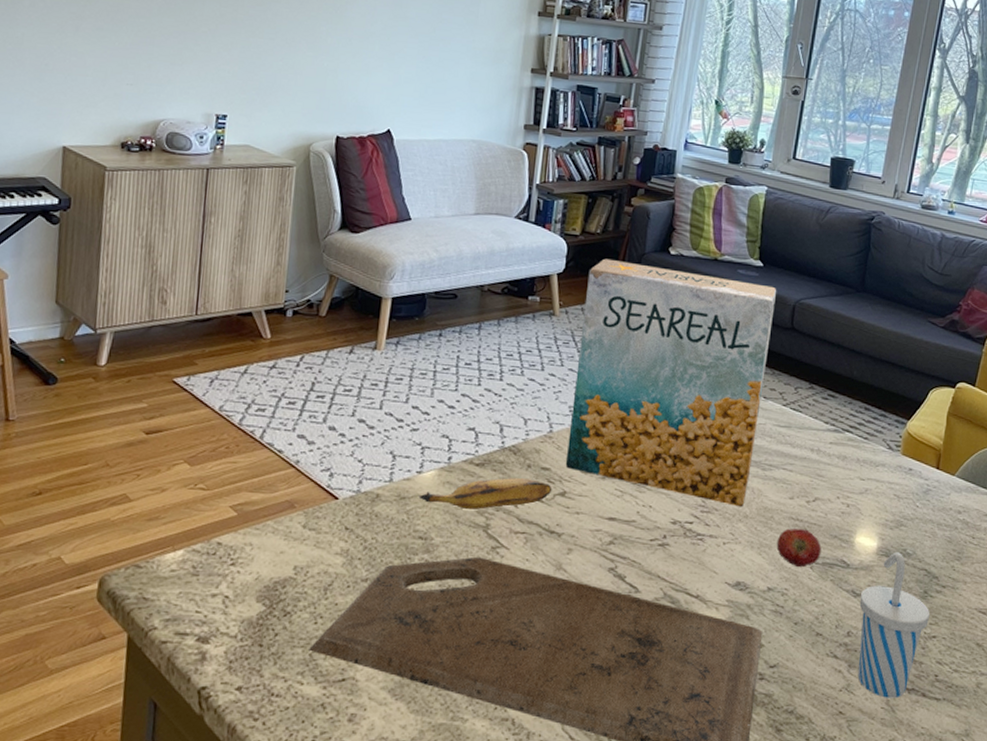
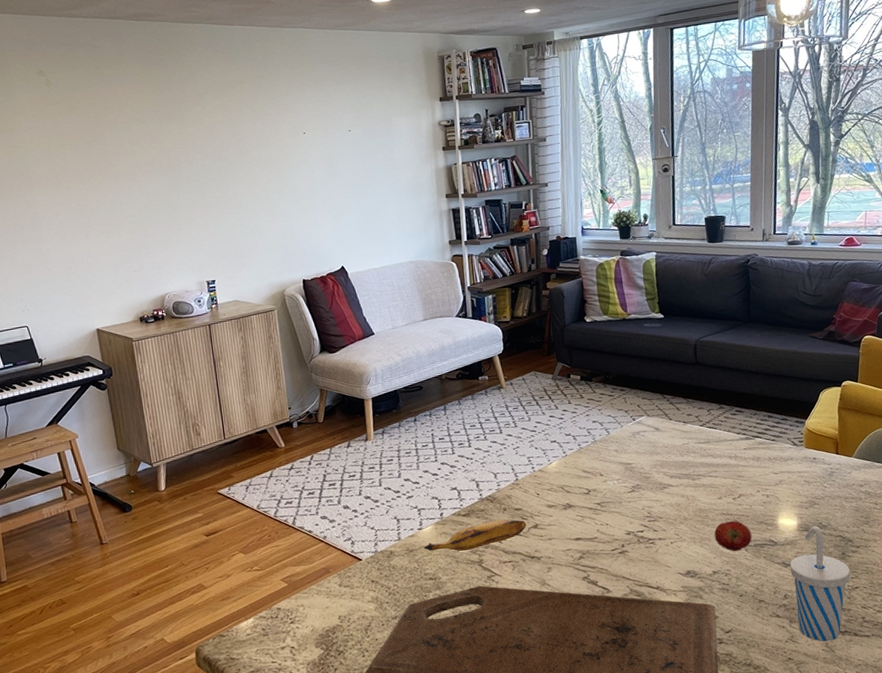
cereal box: present [565,258,777,507] -> none [523,332,683,513]

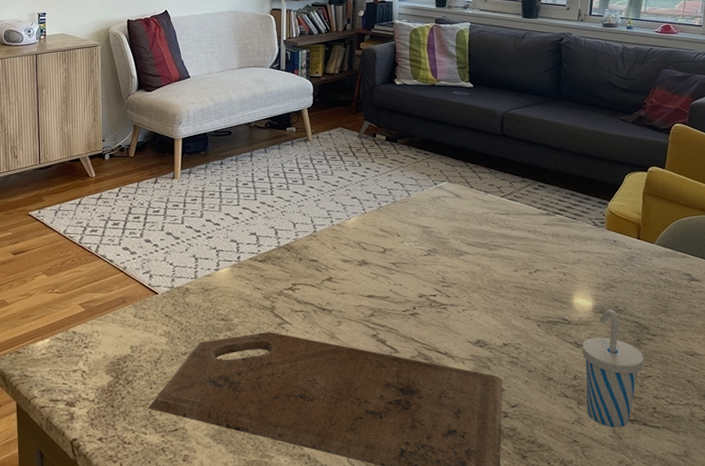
banana: present [423,519,527,551] -> none [218,269,321,295]
fruit: present [714,520,752,552] -> none [507,294,546,326]

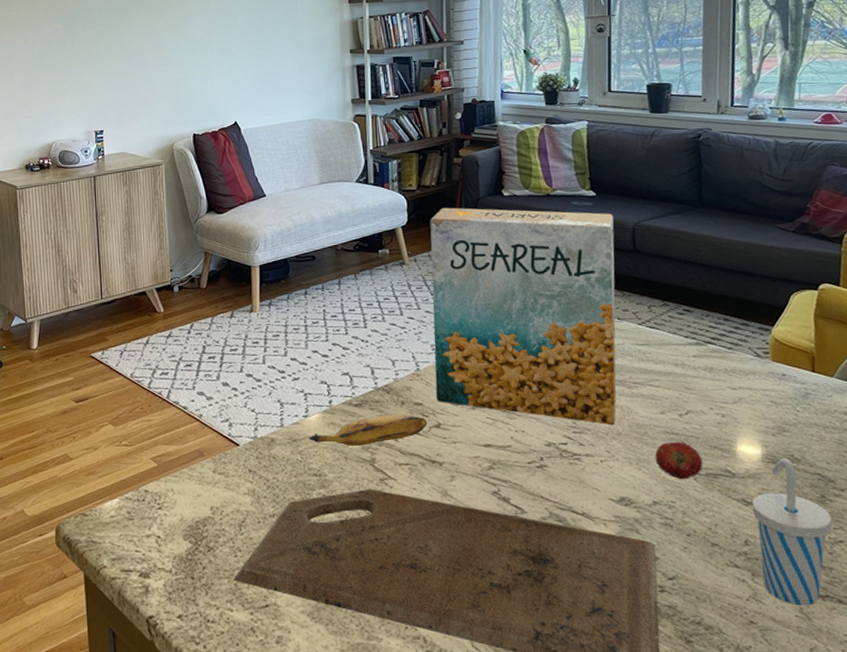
banana: none [218,269,321,295] -> present [308,414,428,446]
cereal box: none [329,93,487,281] -> present [430,207,617,426]
fruit: none [507,294,546,326] -> present [655,441,703,480]

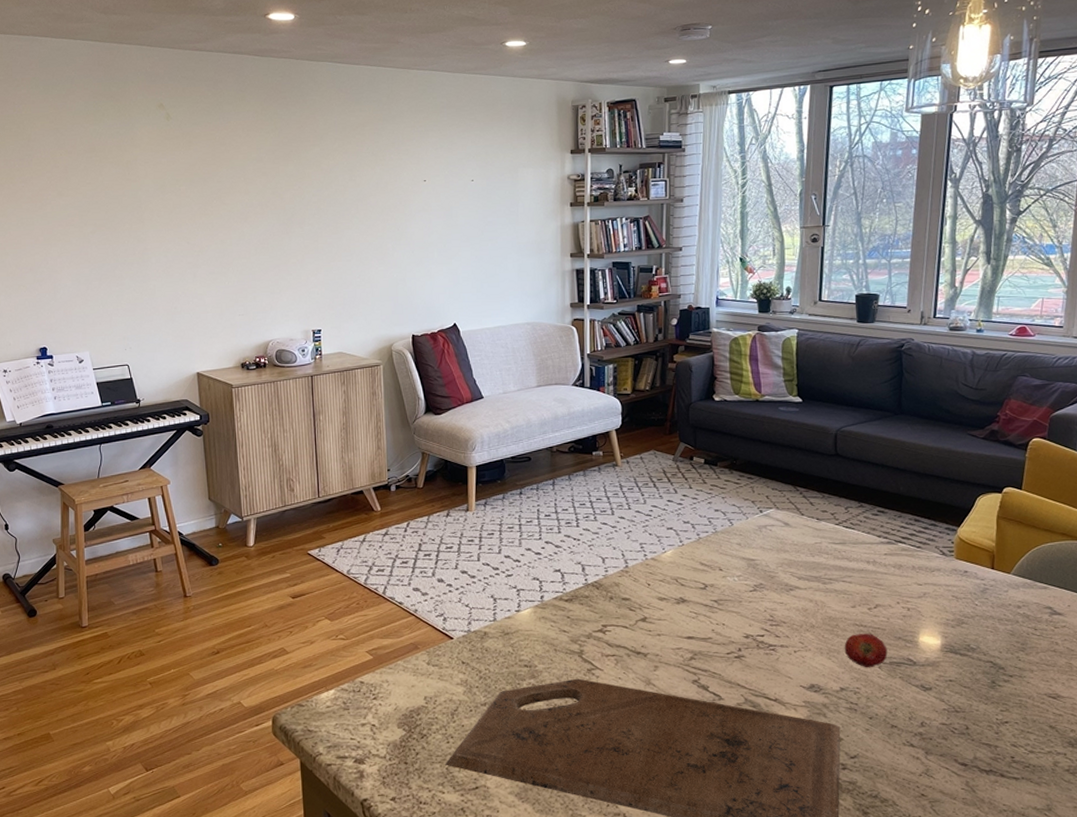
banana: present [308,414,428,446] -> none [520,609,634,639]
cereal box: present [430,207,617,426] -> none [642,411,818,619]
cup: present [752,458,833,606] -> none [929,648,1001,780]

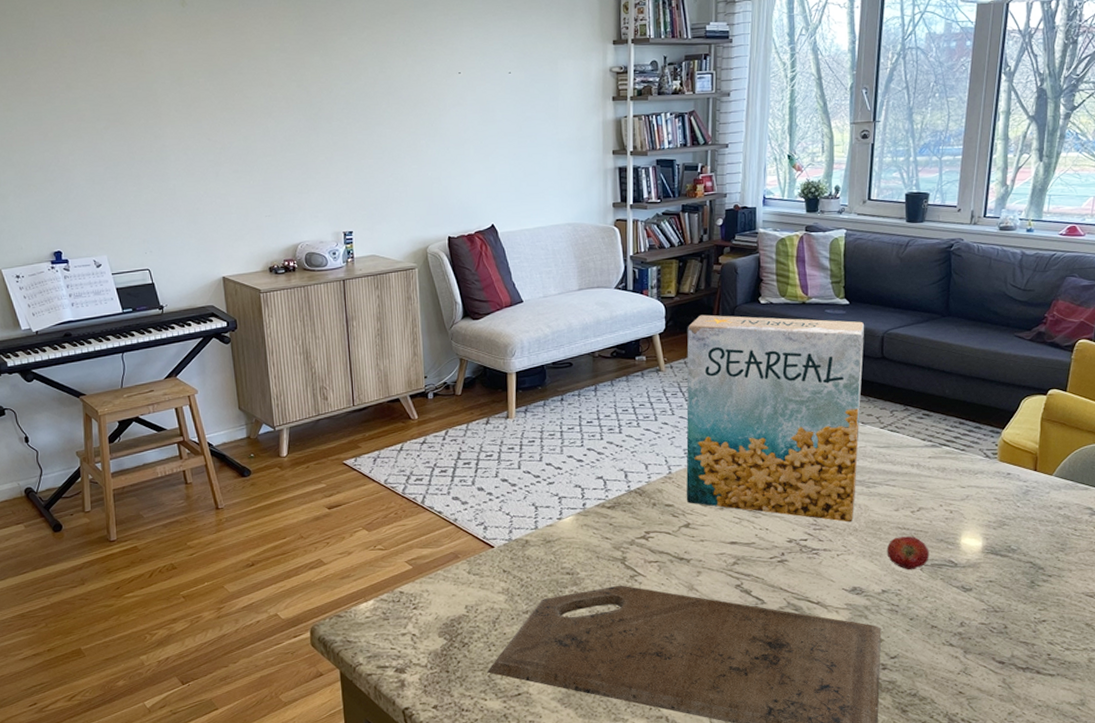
cereal box: none [642,411,818,619] -> present [686,314,865,523]

